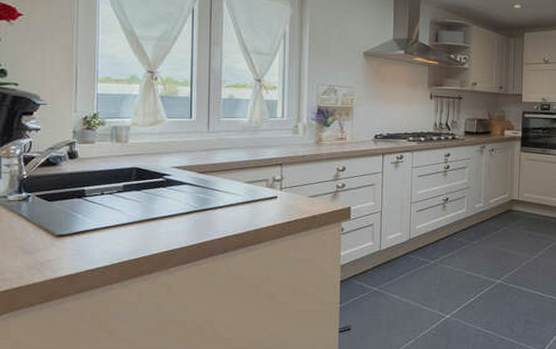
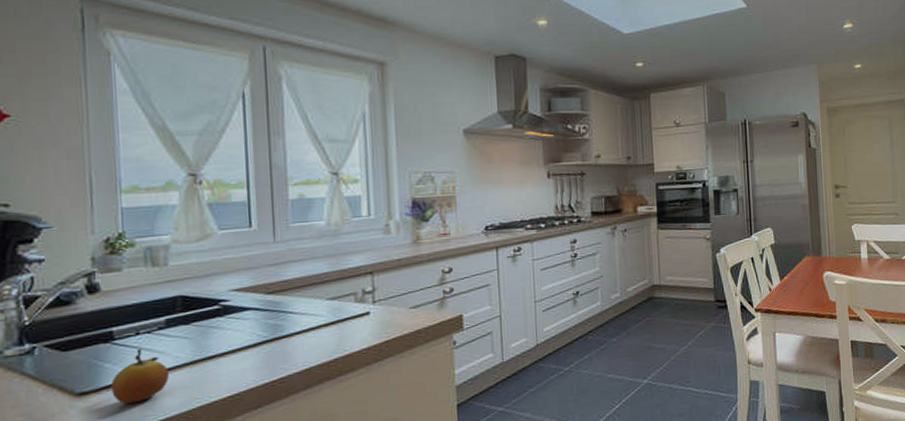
fruit: none [81,206,123,248] -> present [111,349,169,405]

